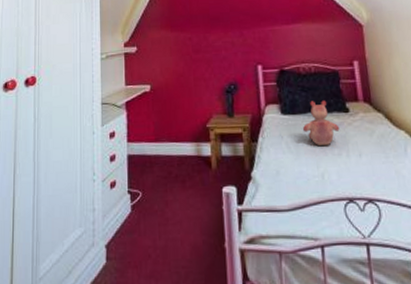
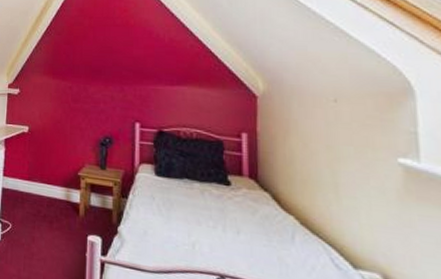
teddy bear: present [302,100,340,146] -> none [176,167,218,216]

